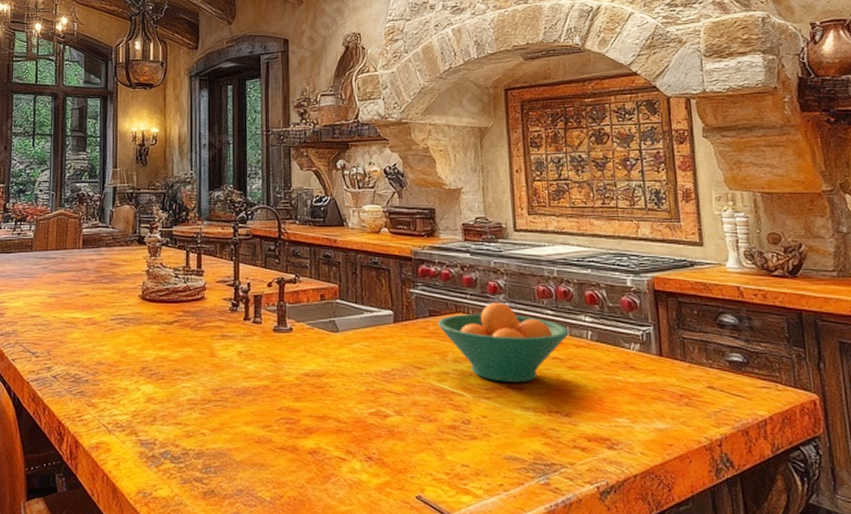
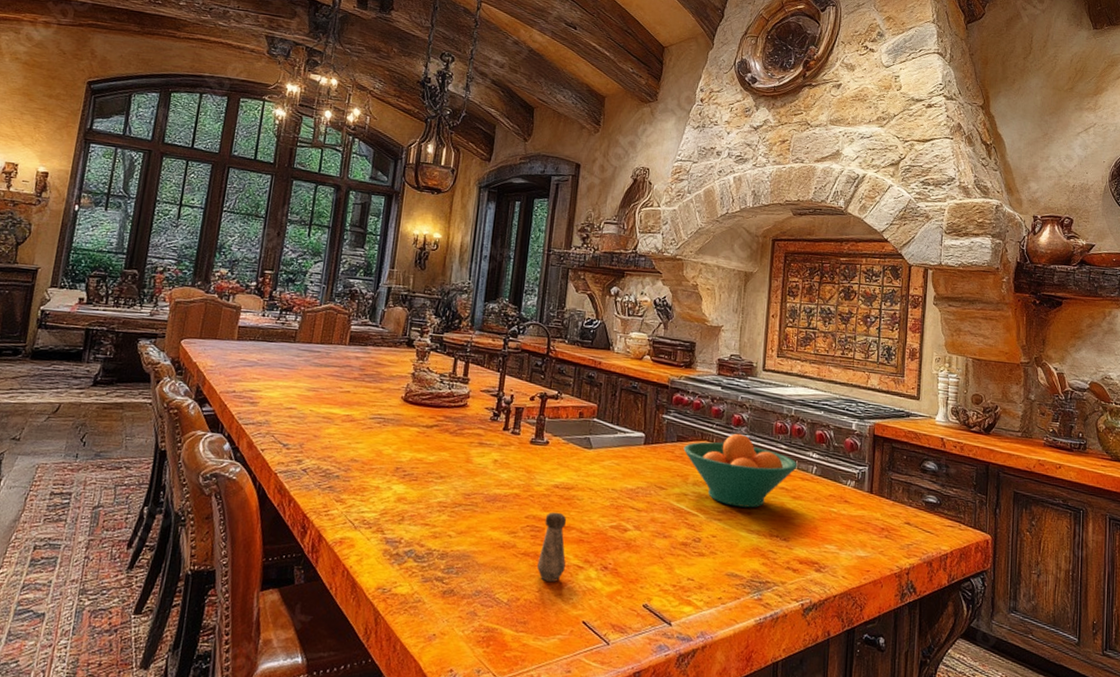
salt shaker: none [297,402,326,477] -> present [537,512,566,583]

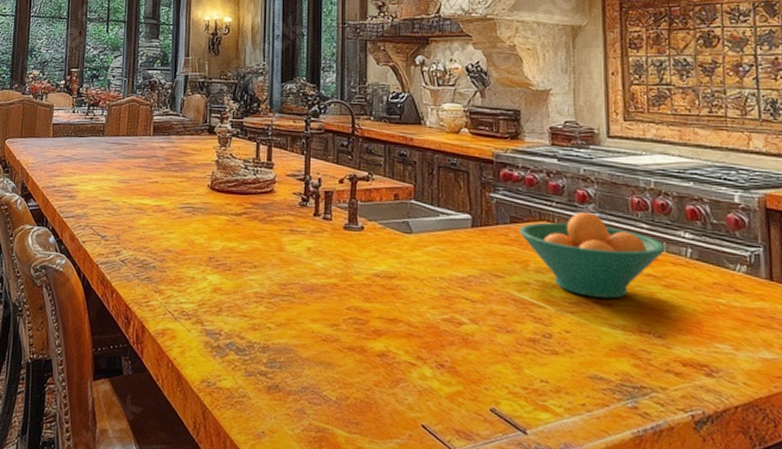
salt shaker: present [537,512,566,583] -> none [365,303,395,381]

